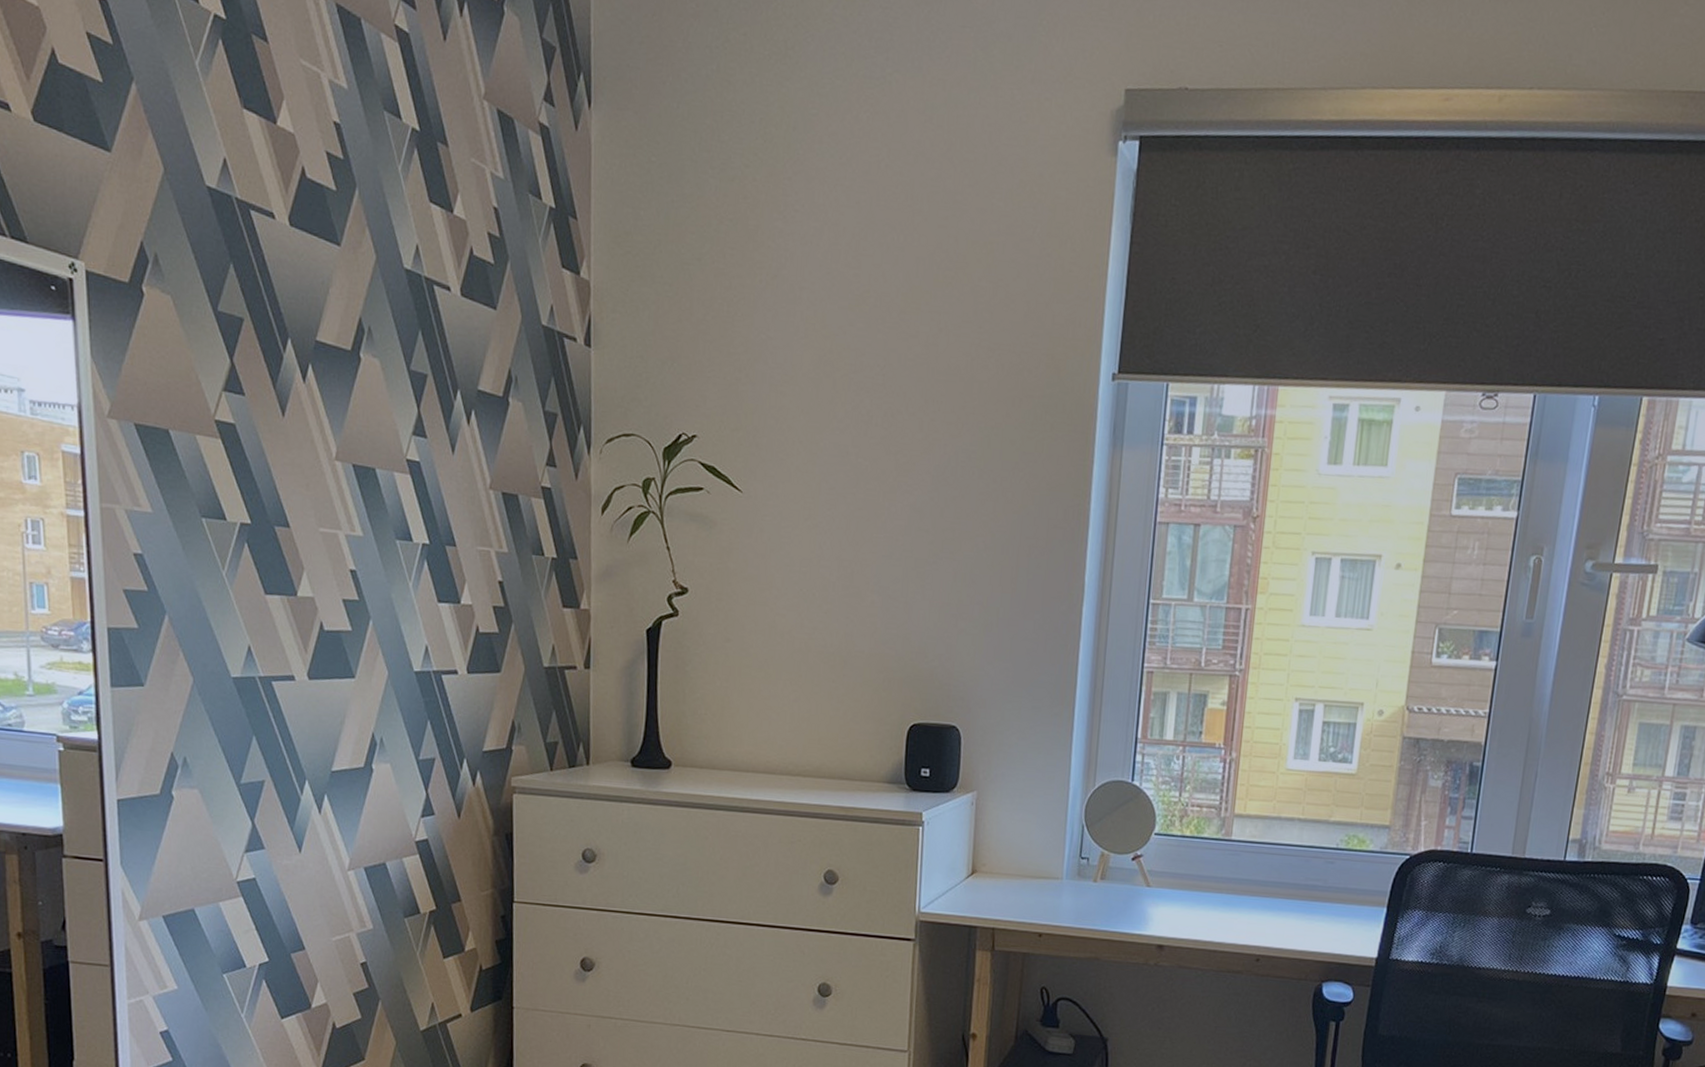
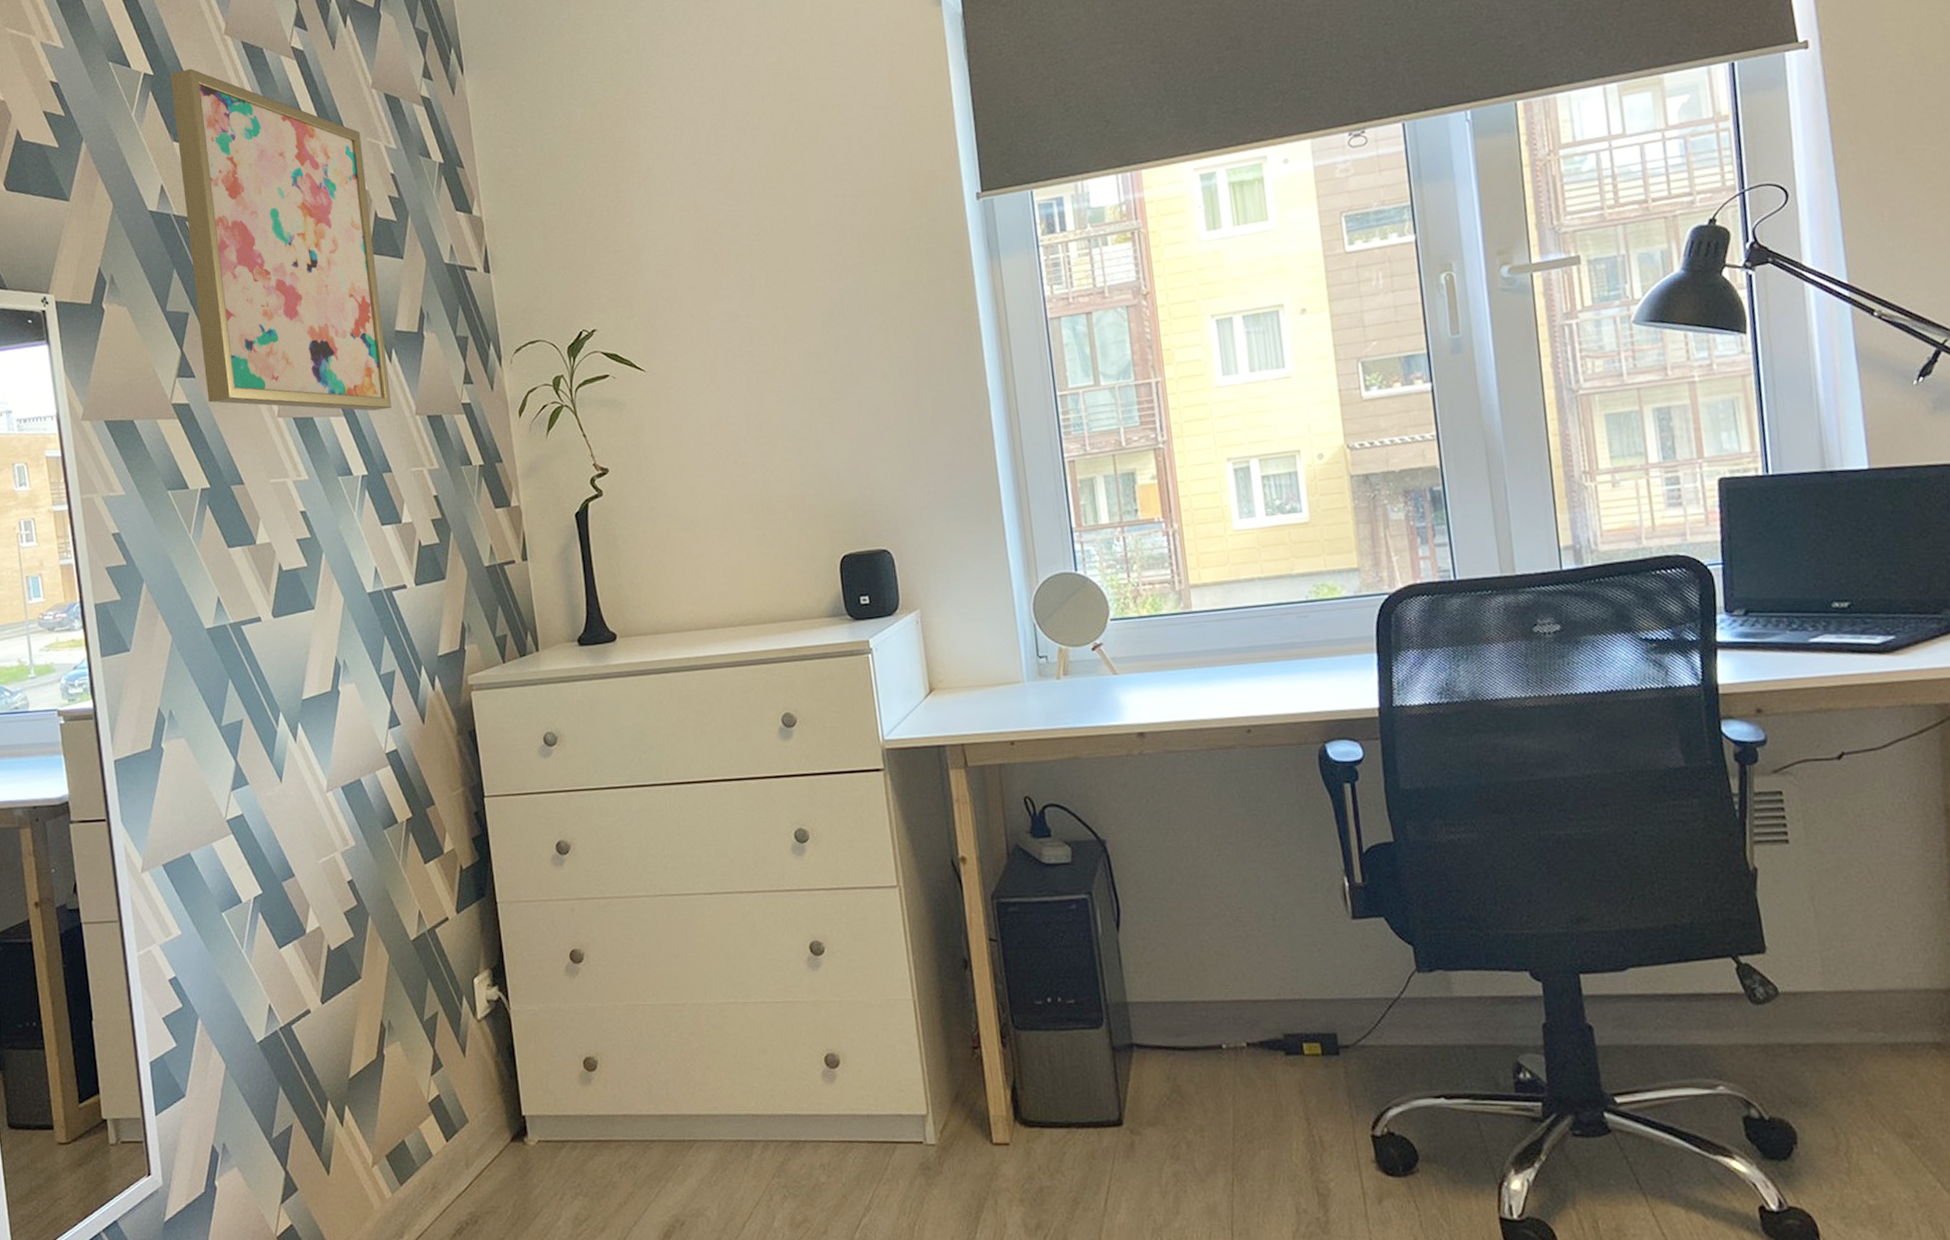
wall art: none [246,21,465,477] -> present [170,68,392,411]

